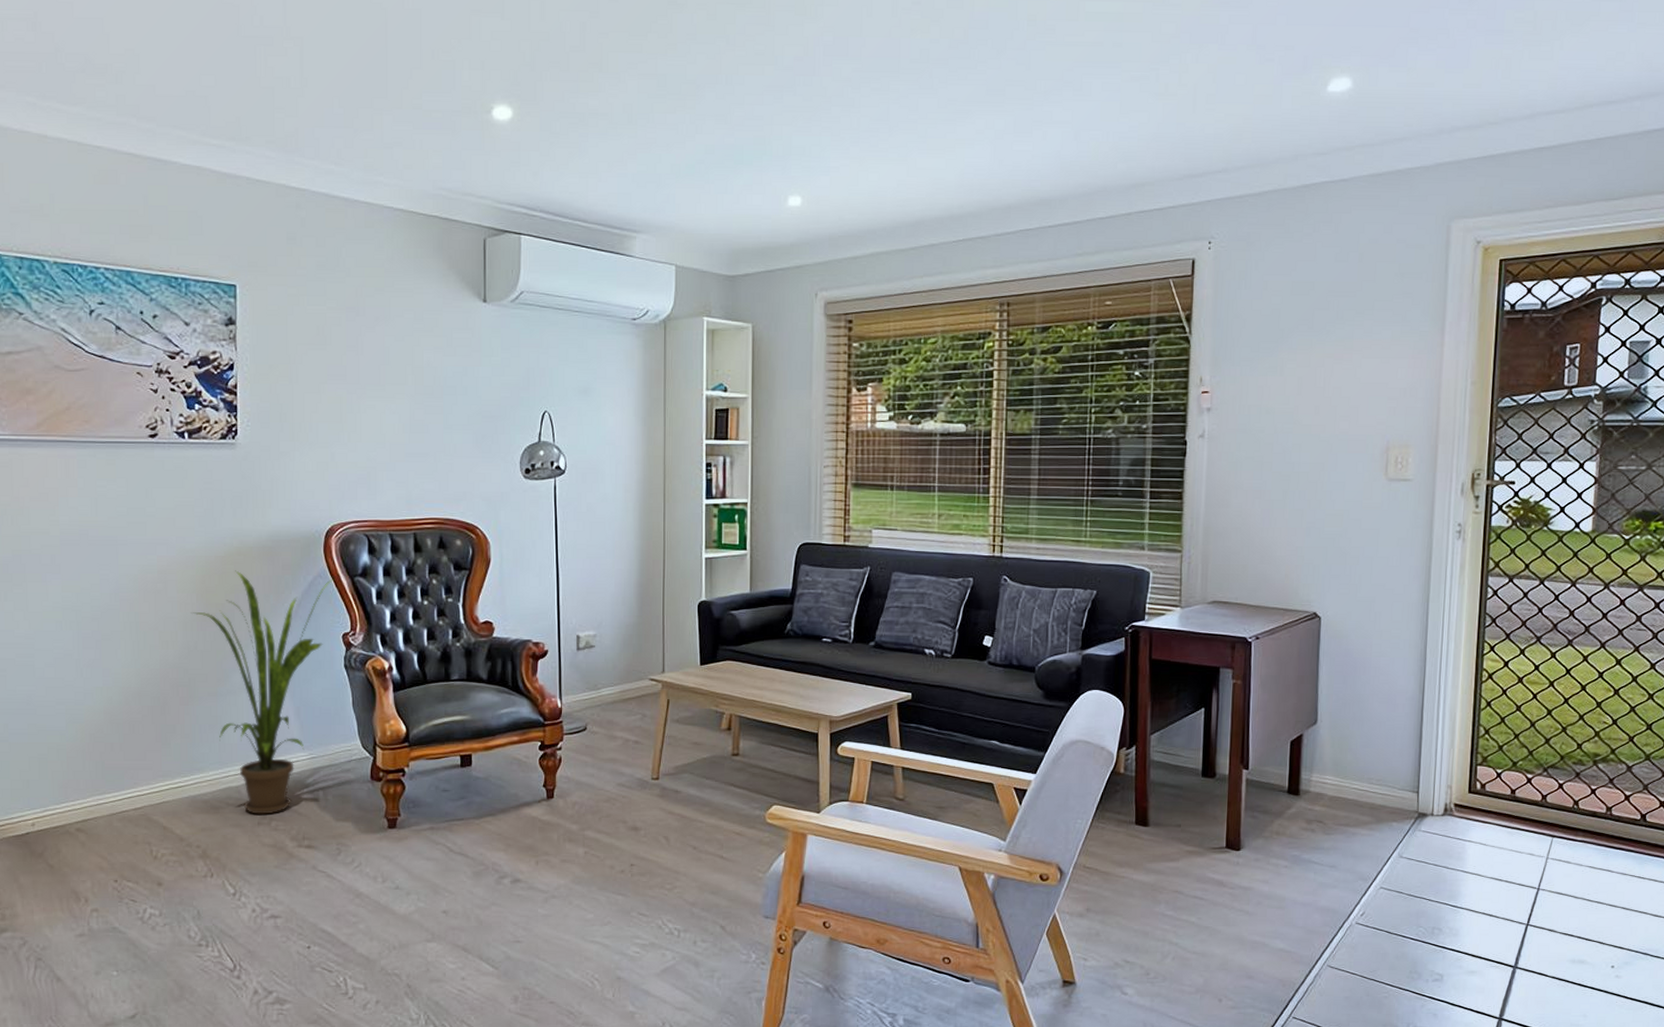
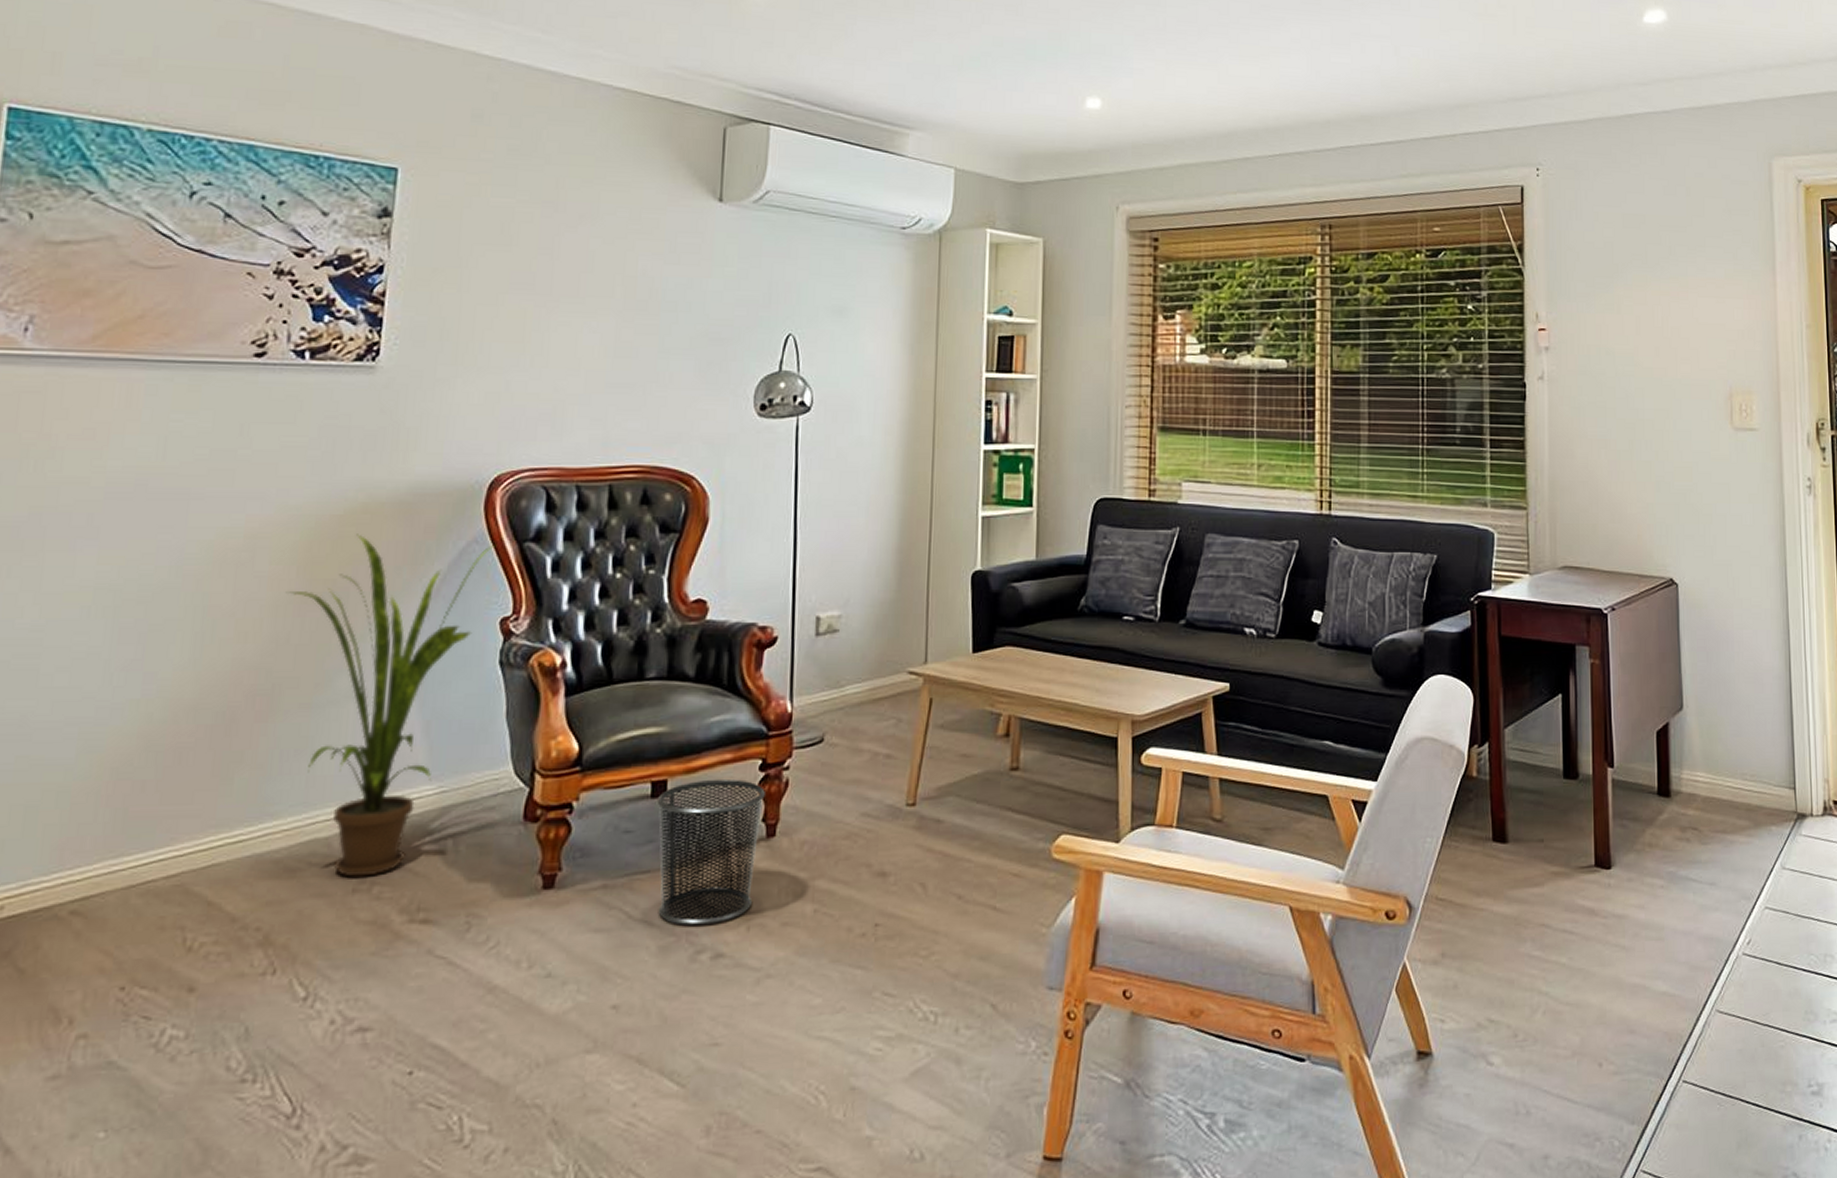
waste bin: none [465,755,544,859] -> present [656,778,765,926]

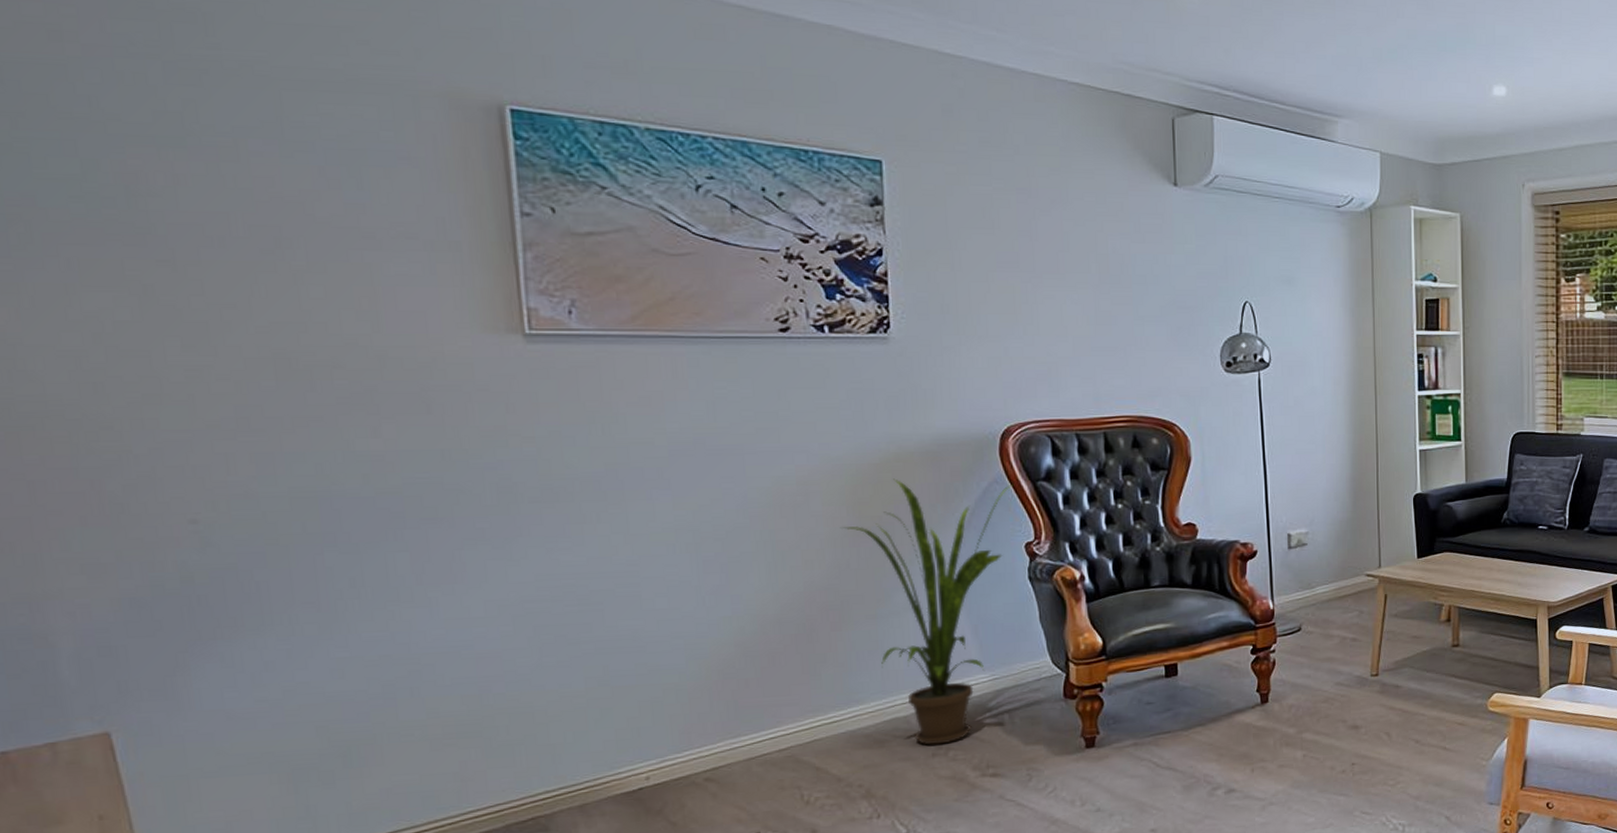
waste bin: present [656,778,765,926] -> none [1170,661,1257,771]

